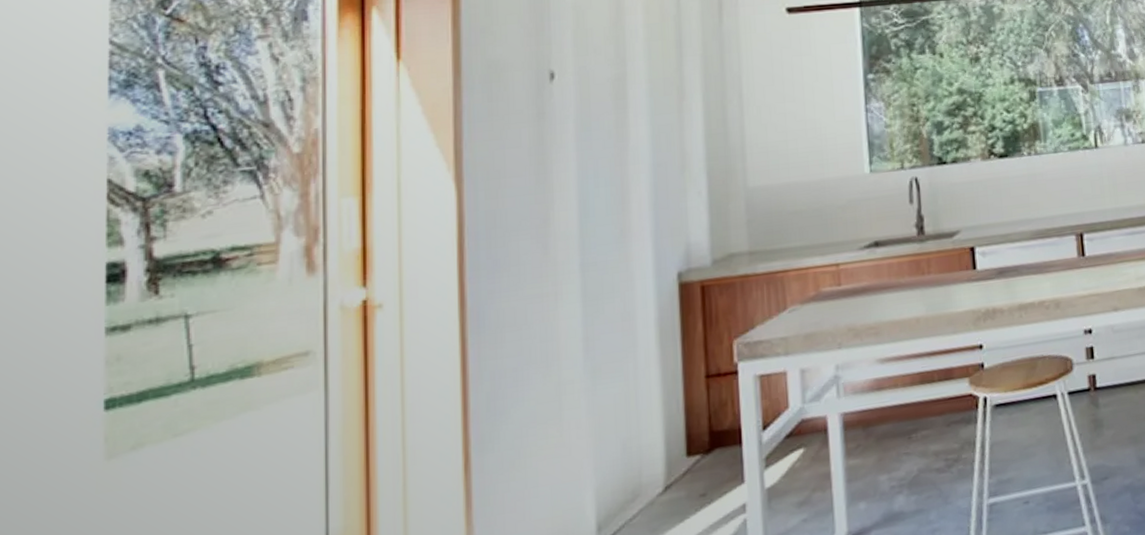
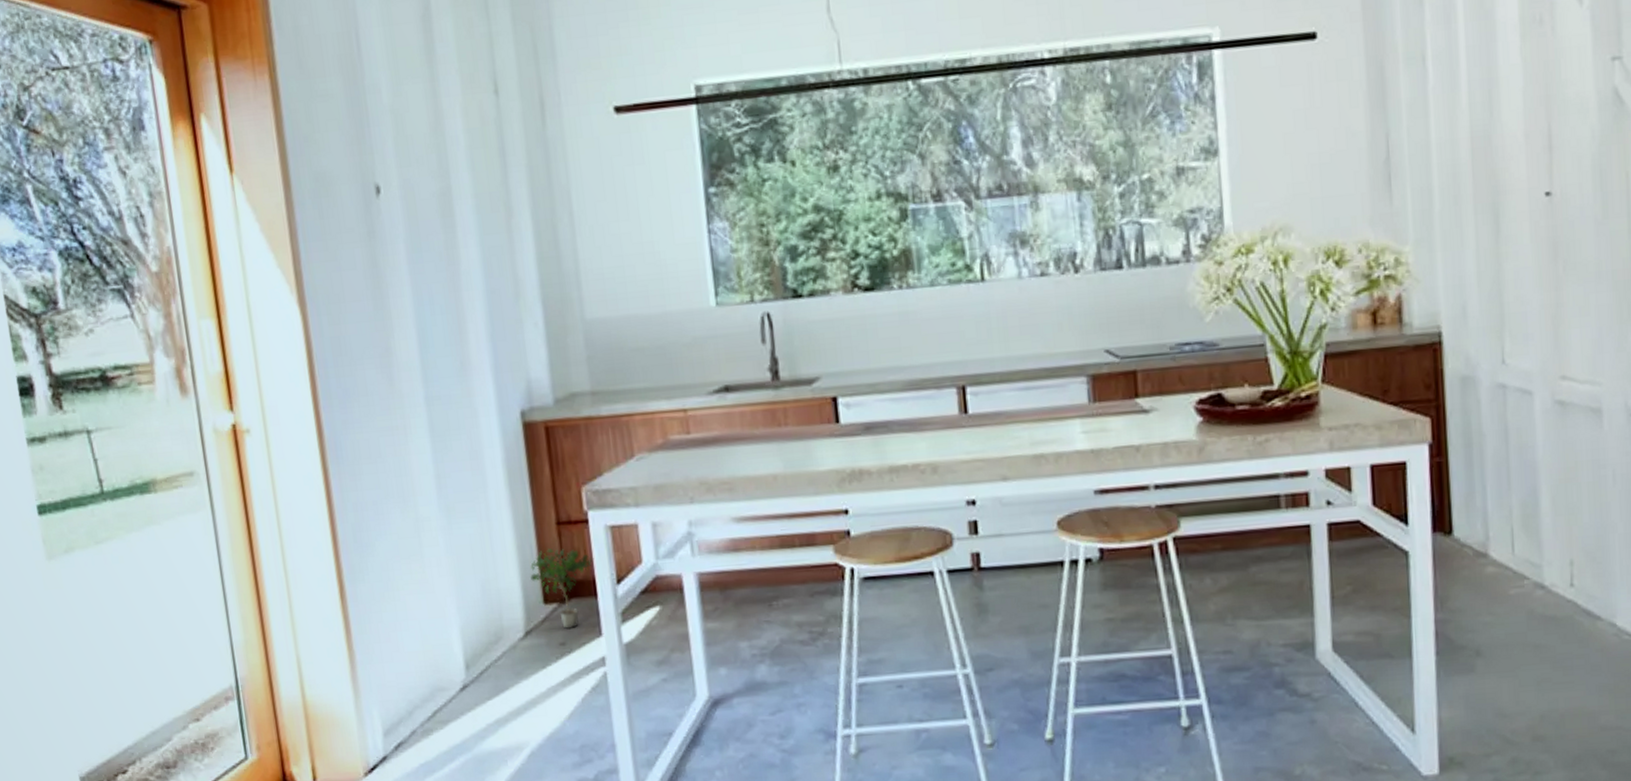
potted plant: none [675,400,741,479] -> present [530,549,594,629]

